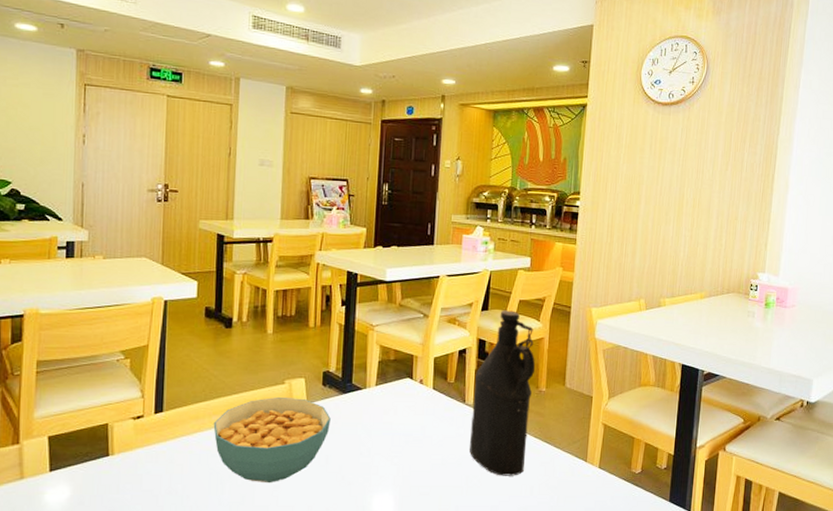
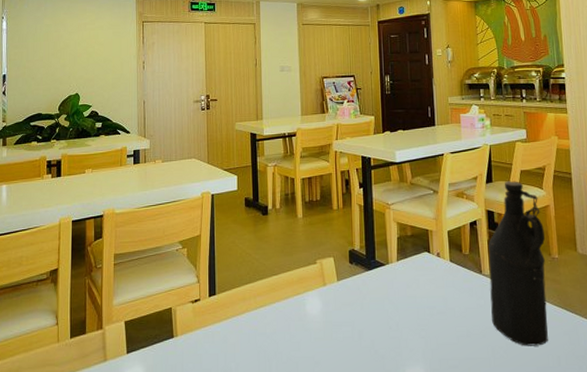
cereal bowl: present [213,396,331,484] -> none [258,276,360,360]

